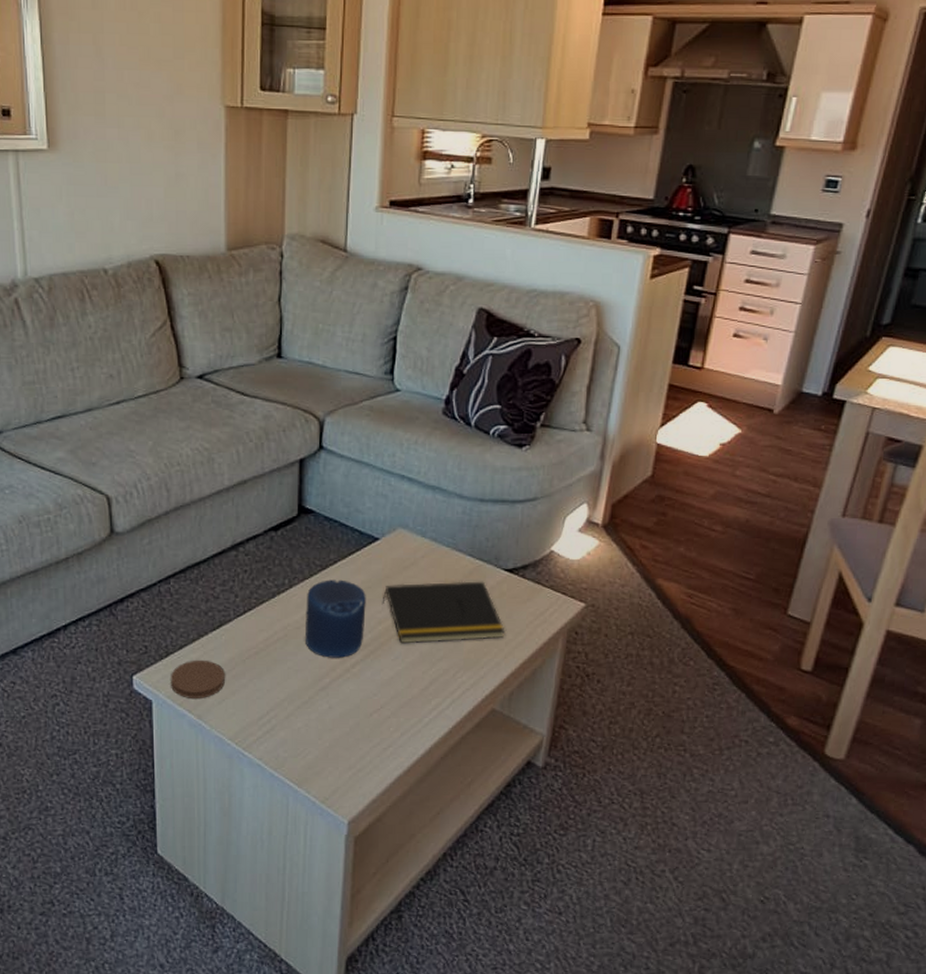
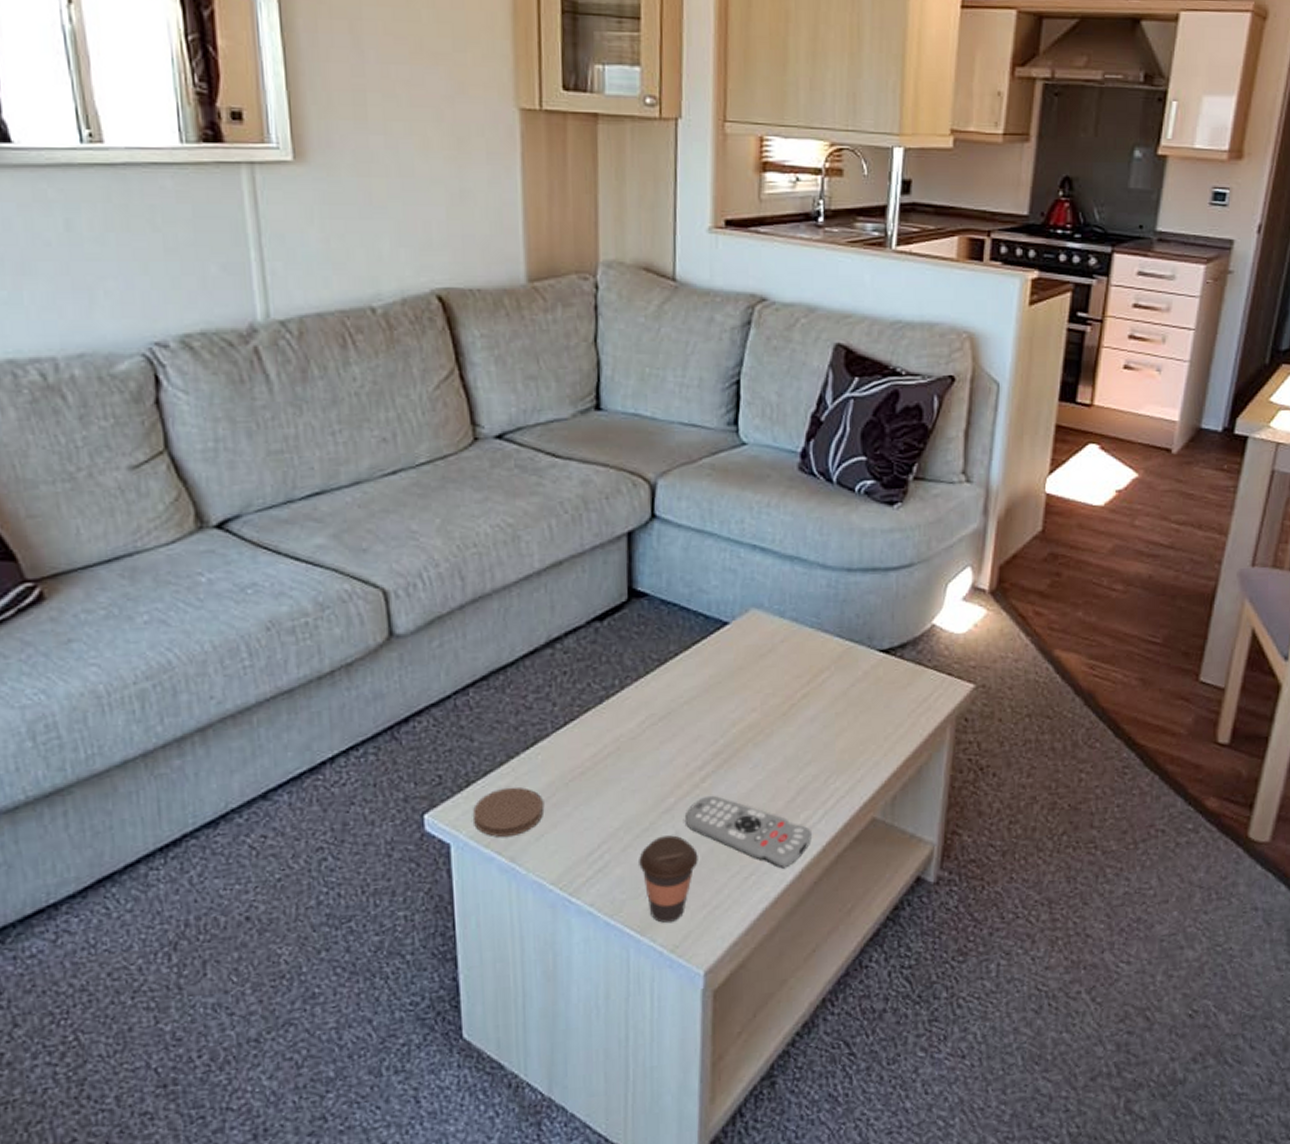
coffee cup: none [299,709,347,779] -> present [639,835,698,923]
candle: present [304,580,366,658] -> none [641,675,716,772]
remote control: none [338,679,440,744] -> present [686,795,812,869]
notepad: present [382,581,505,644] -> none [735,666,884,748]

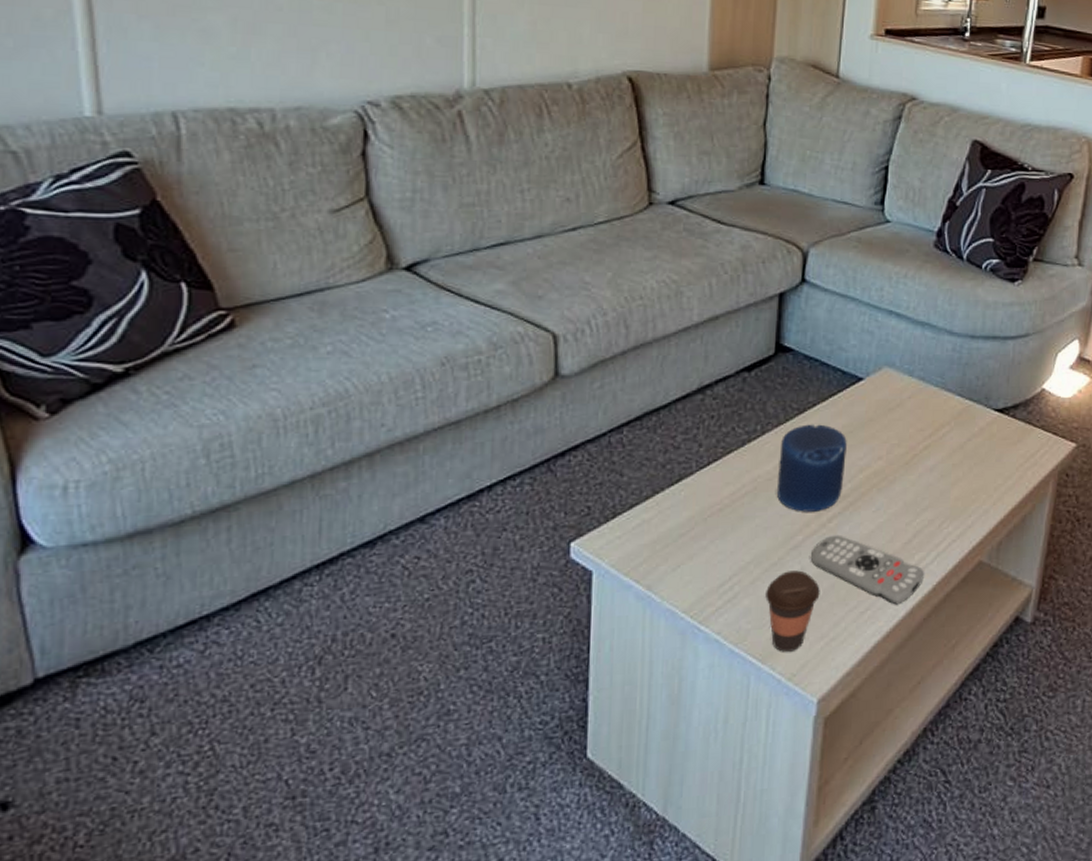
coaster: present [473,787,543,837] -> none [616,520,682,566]
candle: none [641,675,716,772] -> present [776,424,847,512]

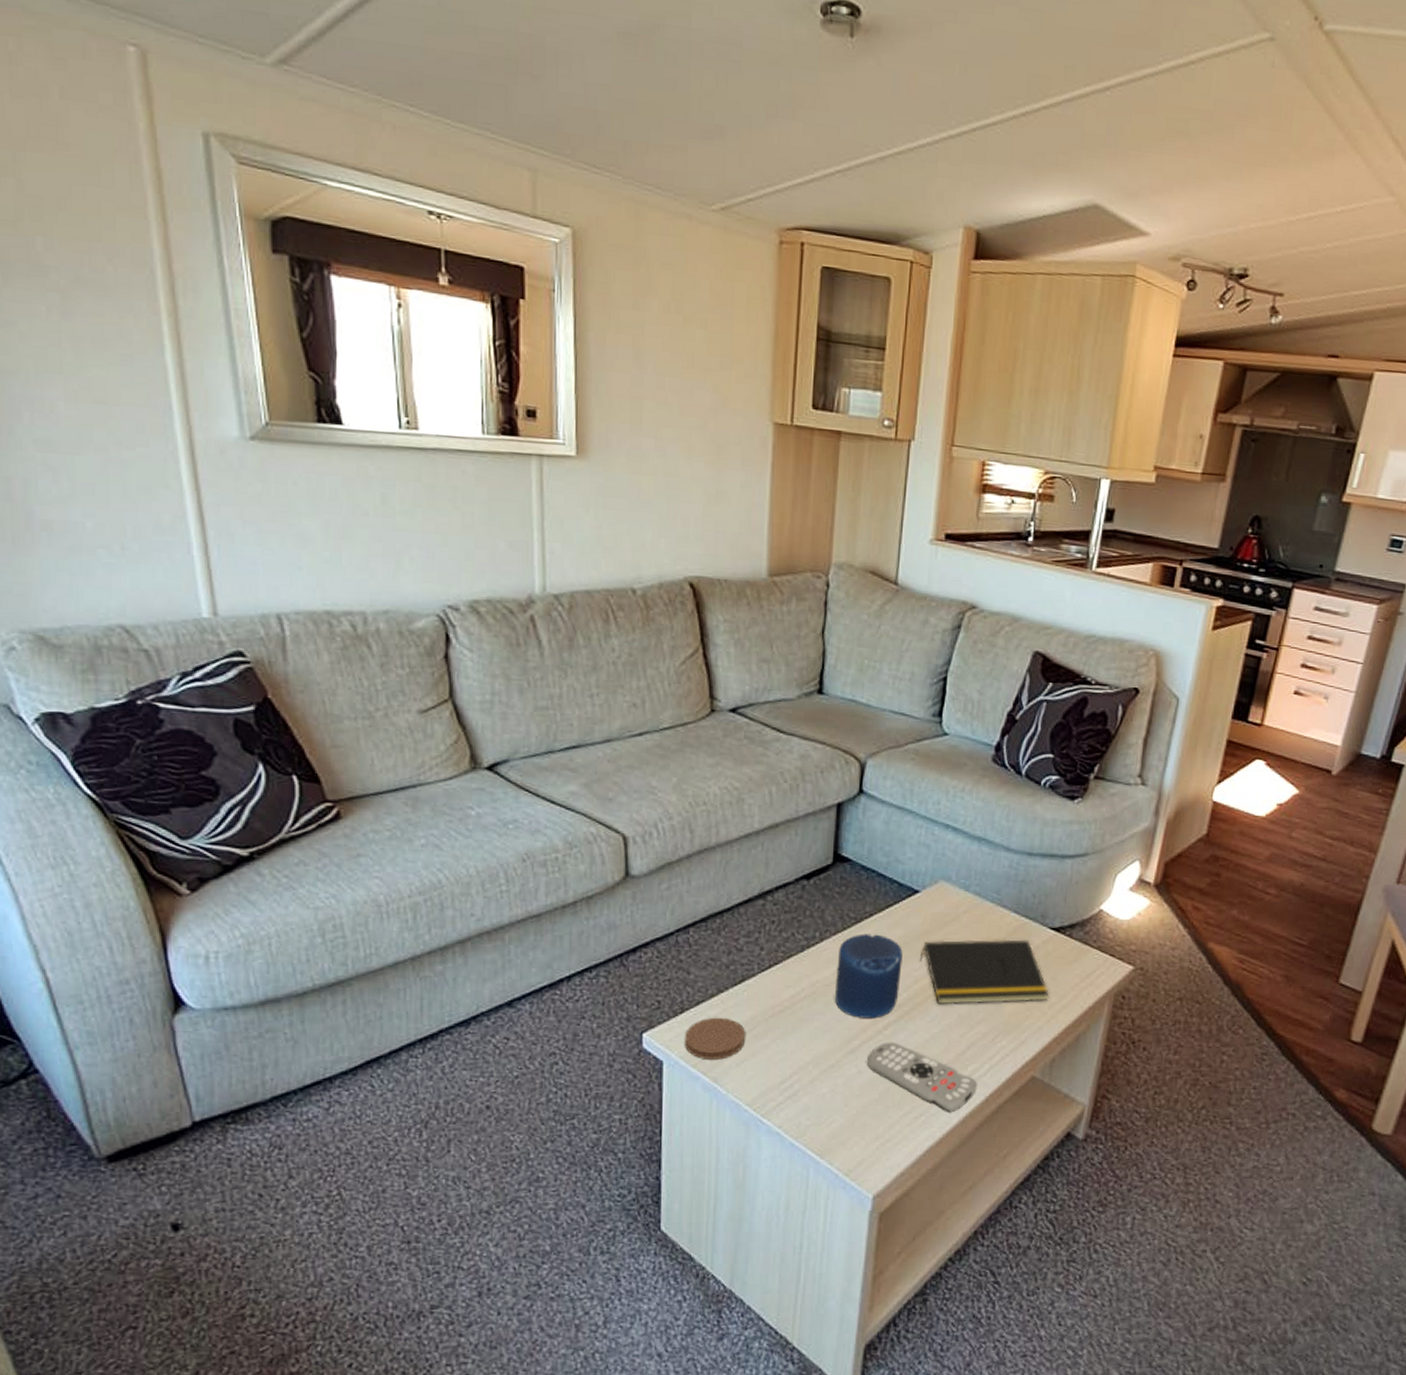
coaster: none [616,520,682,566] -> present [685,1017,745,1060]
coffee cup: present [765,570,820,652] -> none [824,1073,876,1149]
notepad: none [864,422,995,494] -> present [919,939,1049,1005]

